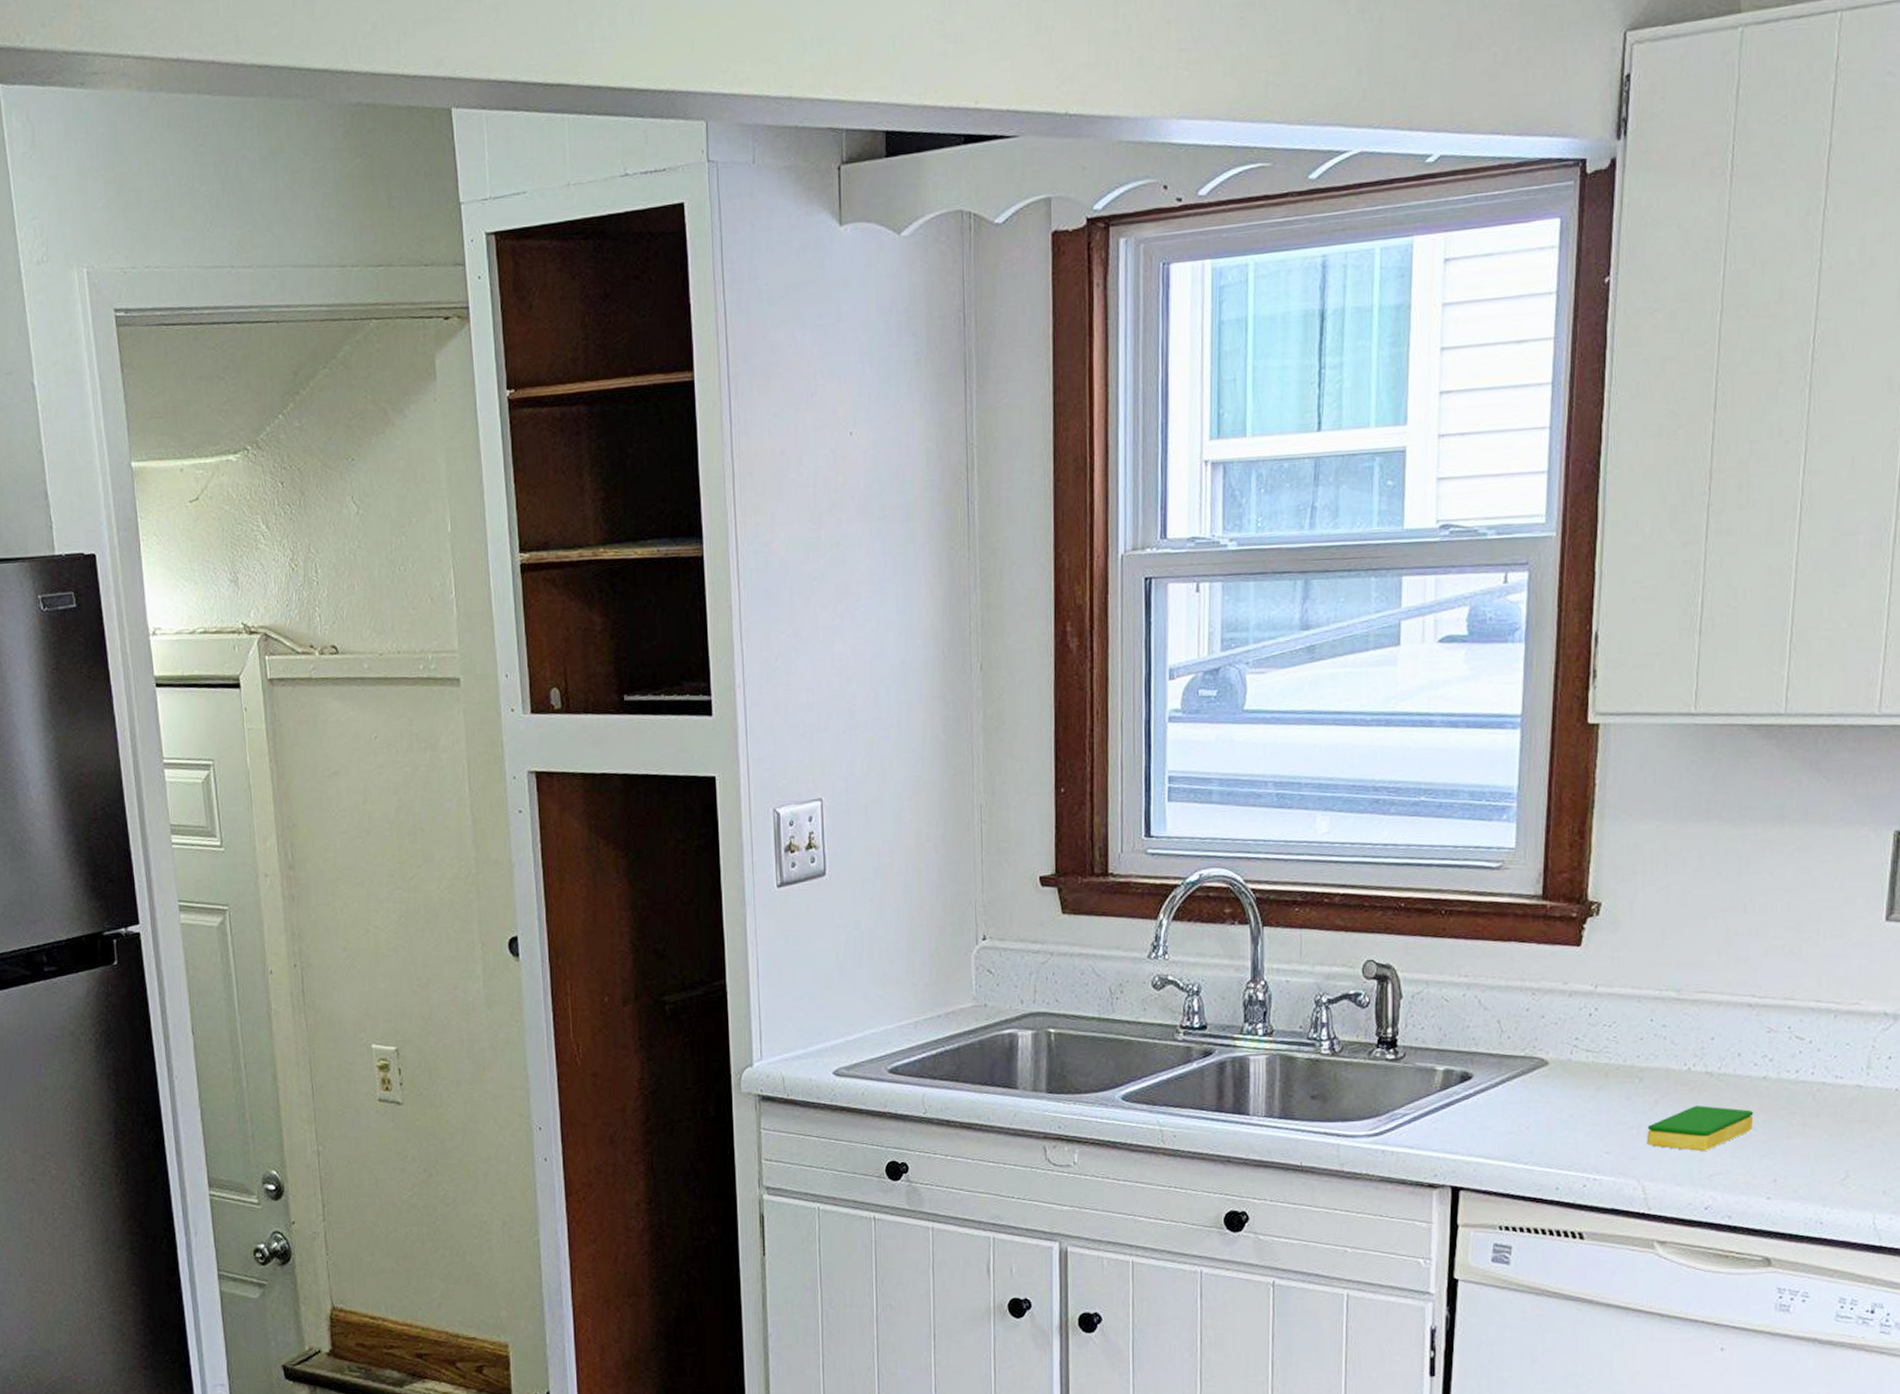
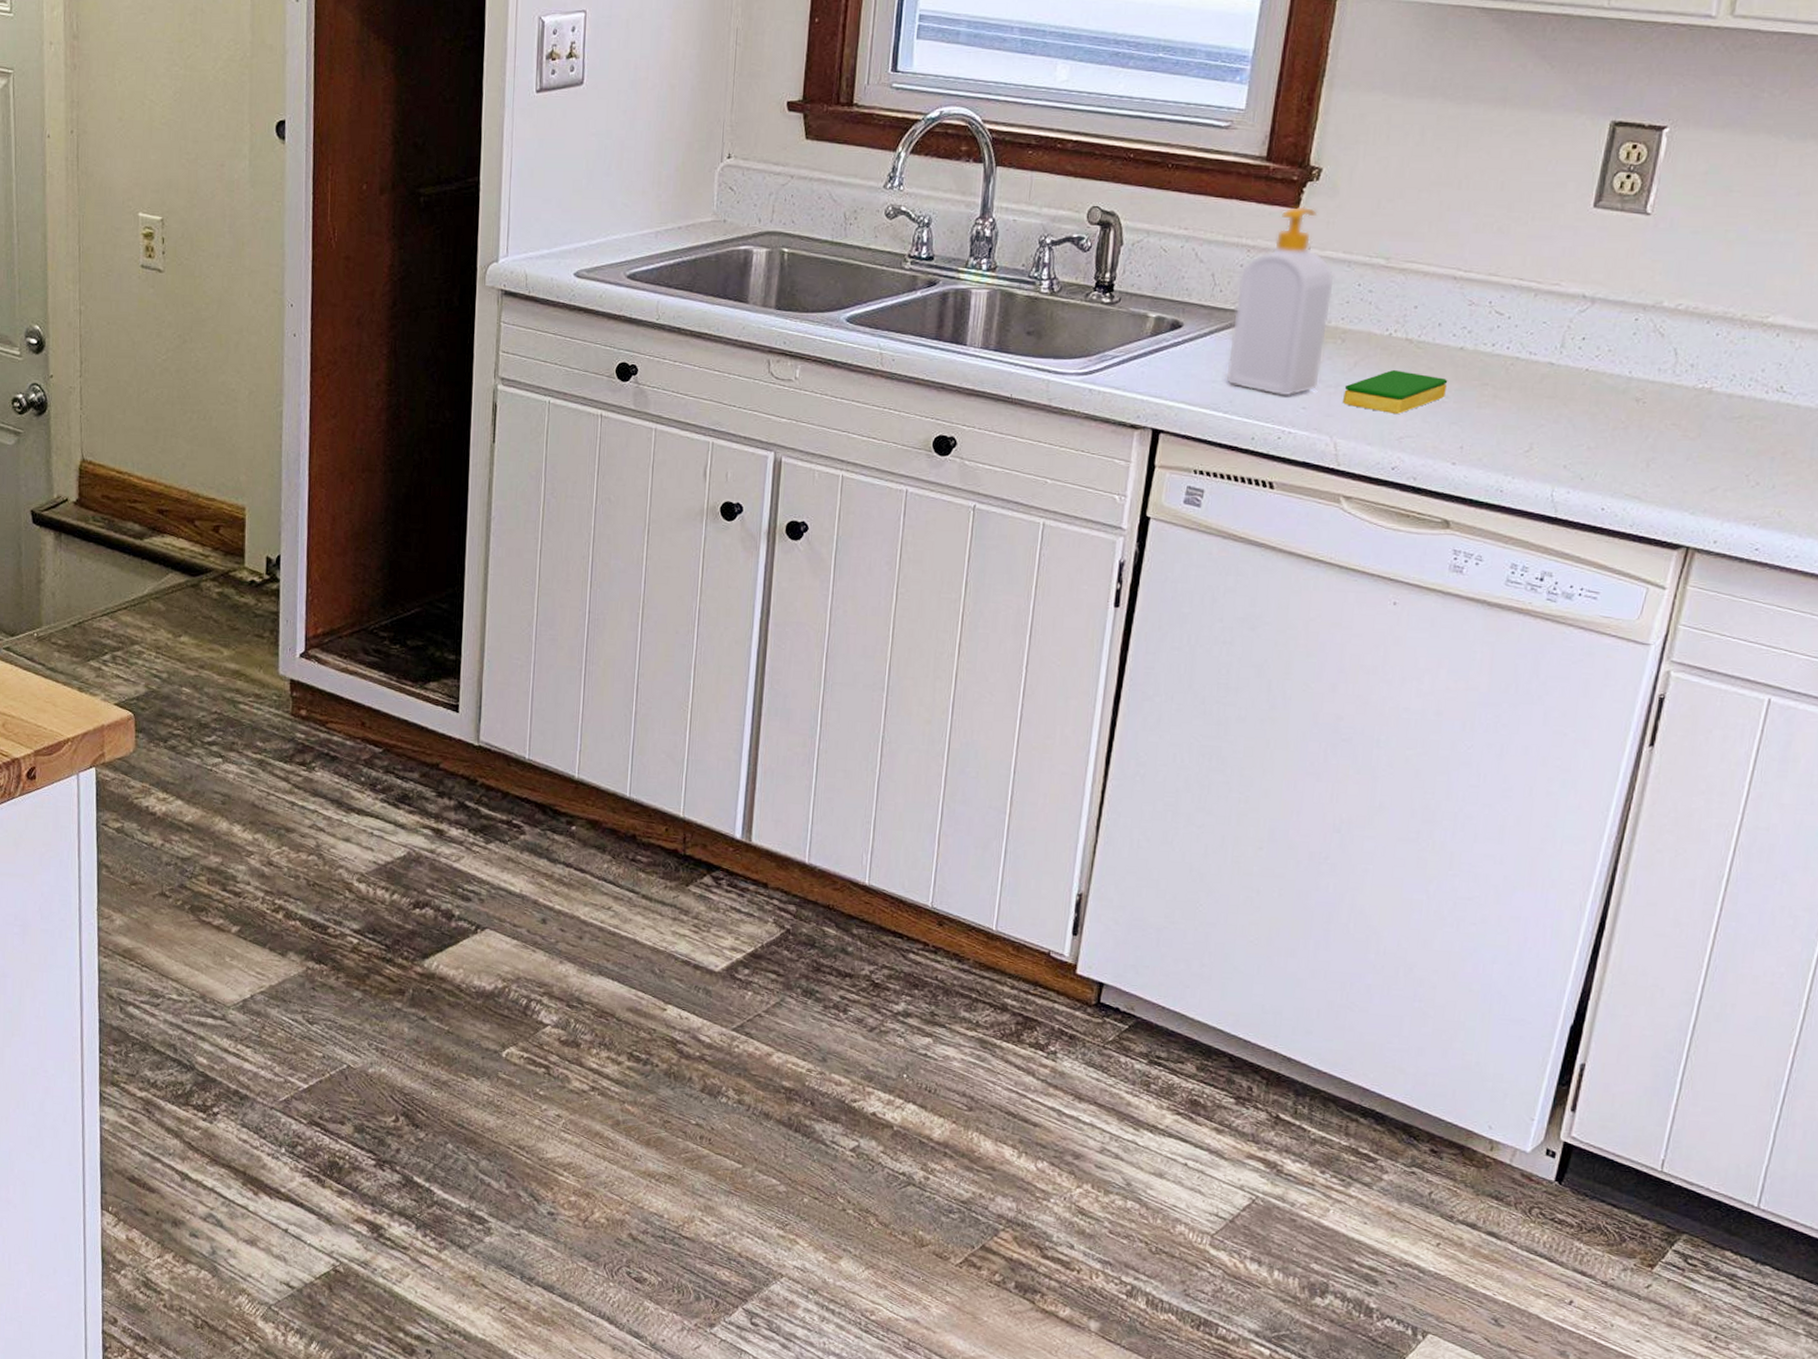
soap bottle: none [1521,943,1626,1143] -> present [1225,206,1335,397]

